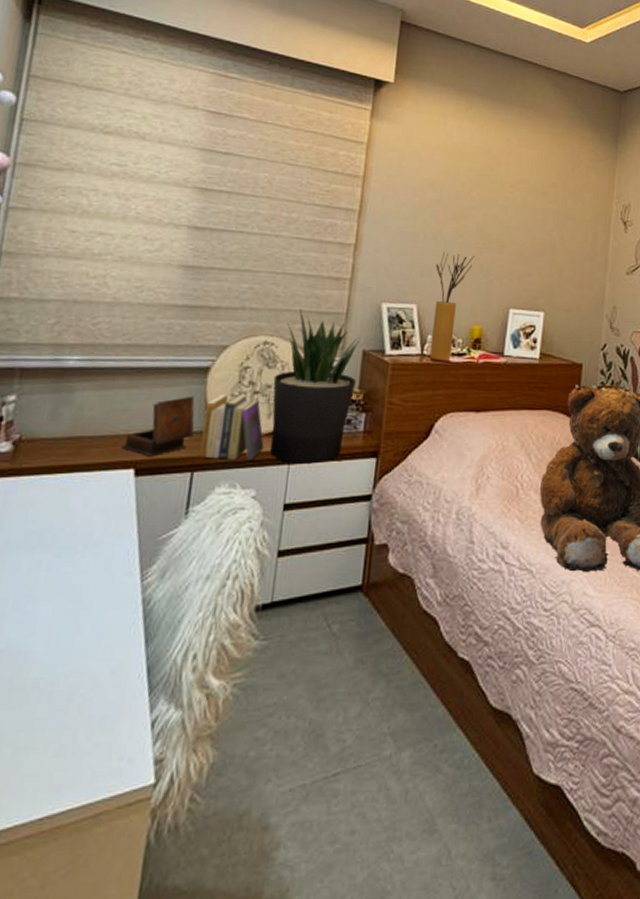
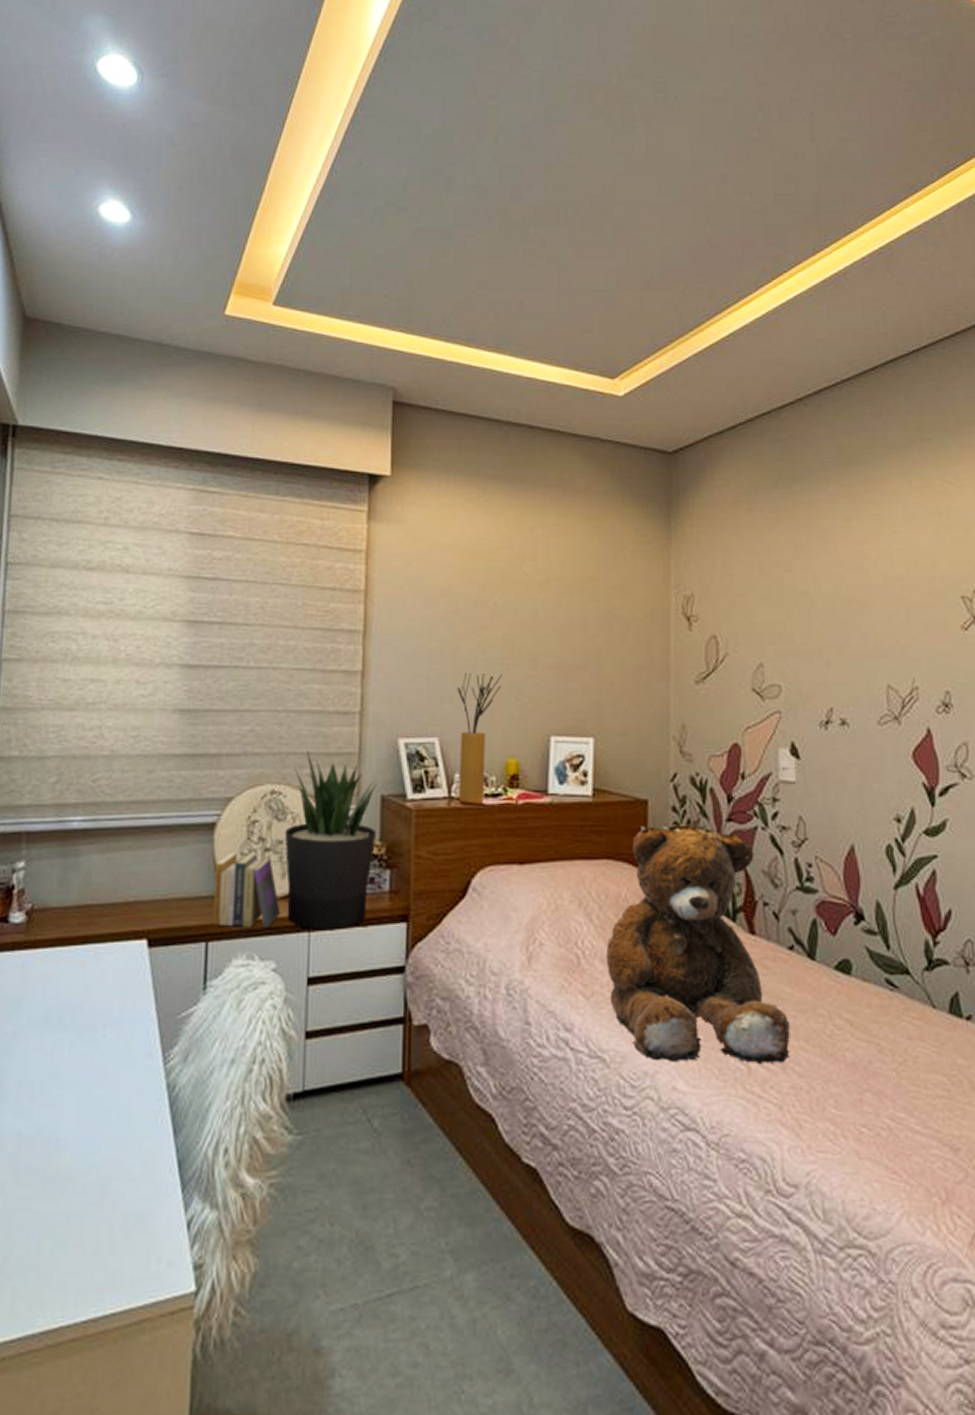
jewelry box: present [121,395,195,457] -> none [132,855,205,925]

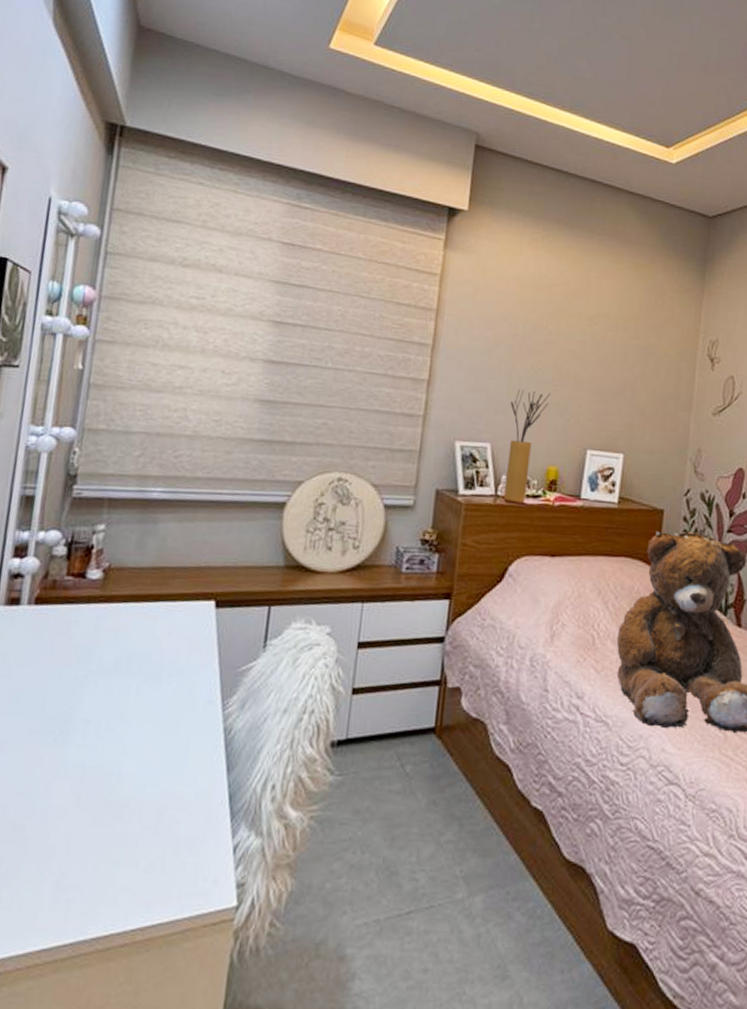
books: present [212,852,280,927] -> none [276,529,339,597]
planter: present [284,750,378,931] -> none [343,445,434,603]

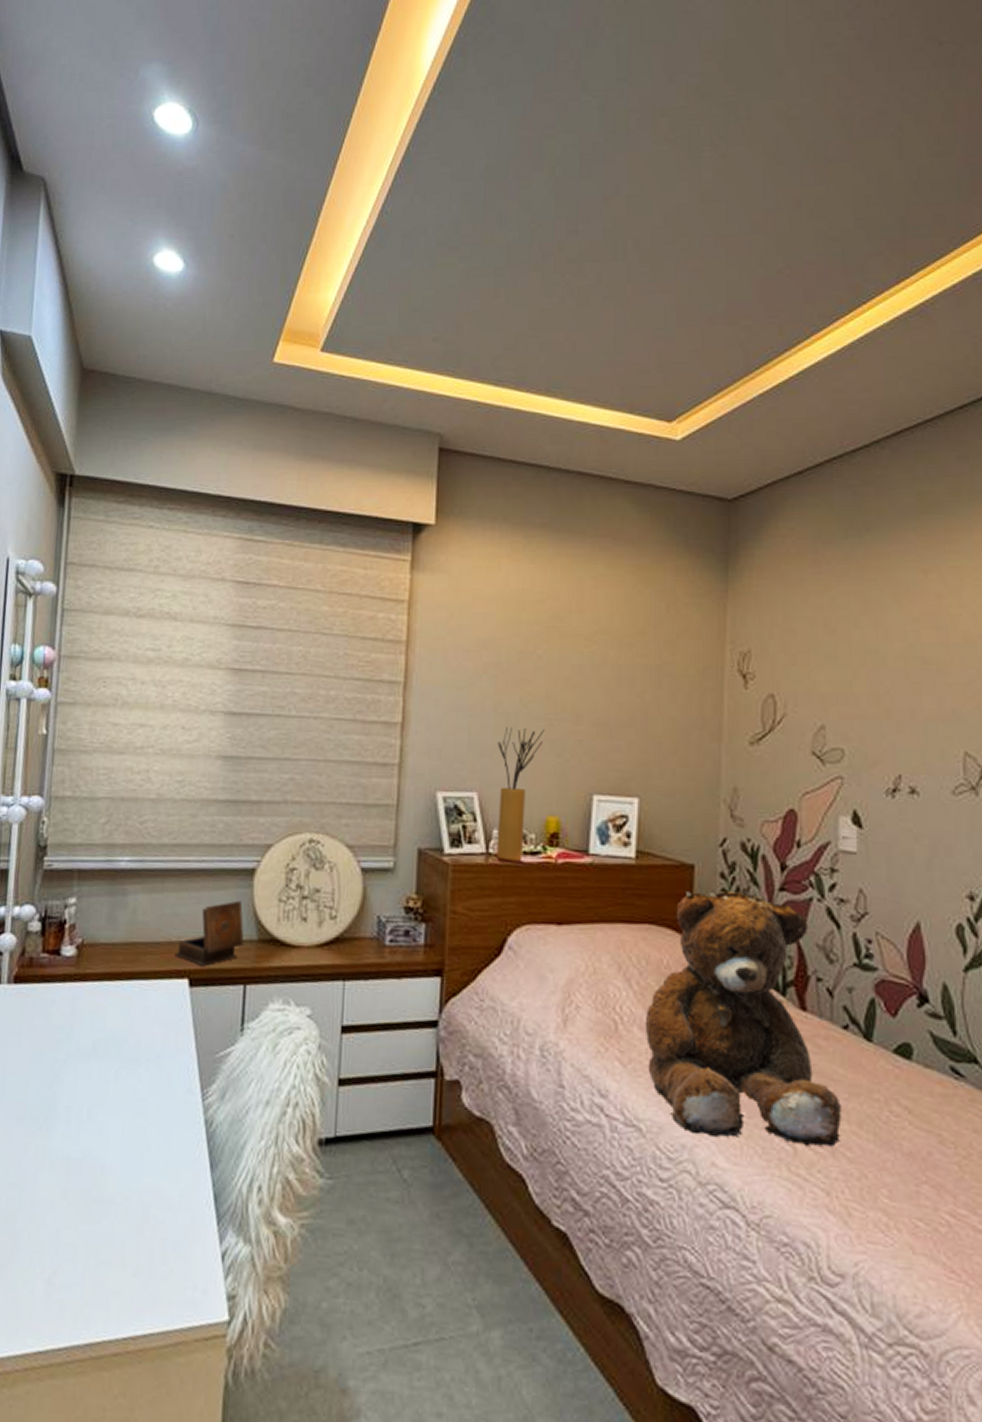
jewelry box: none [202,530,272,589] -> present [174,900,244,966]

